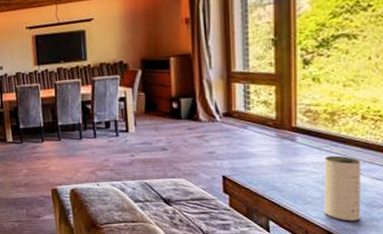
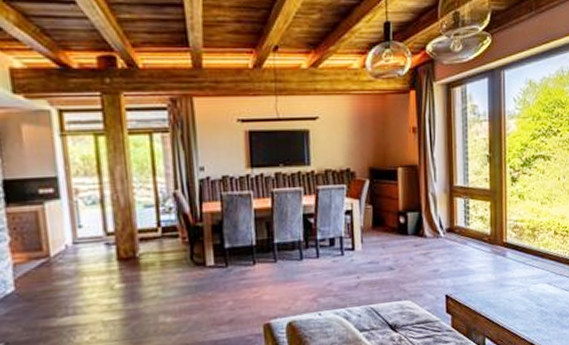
speaker: present [324,155,361,222] -> none [528,269,554,332]

